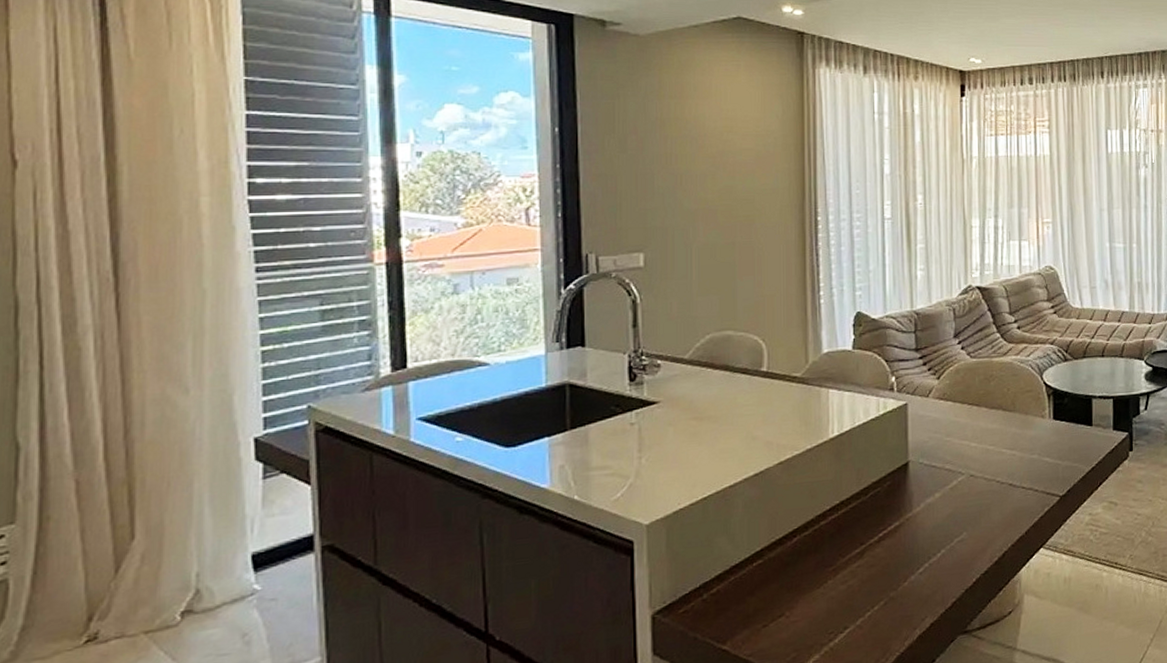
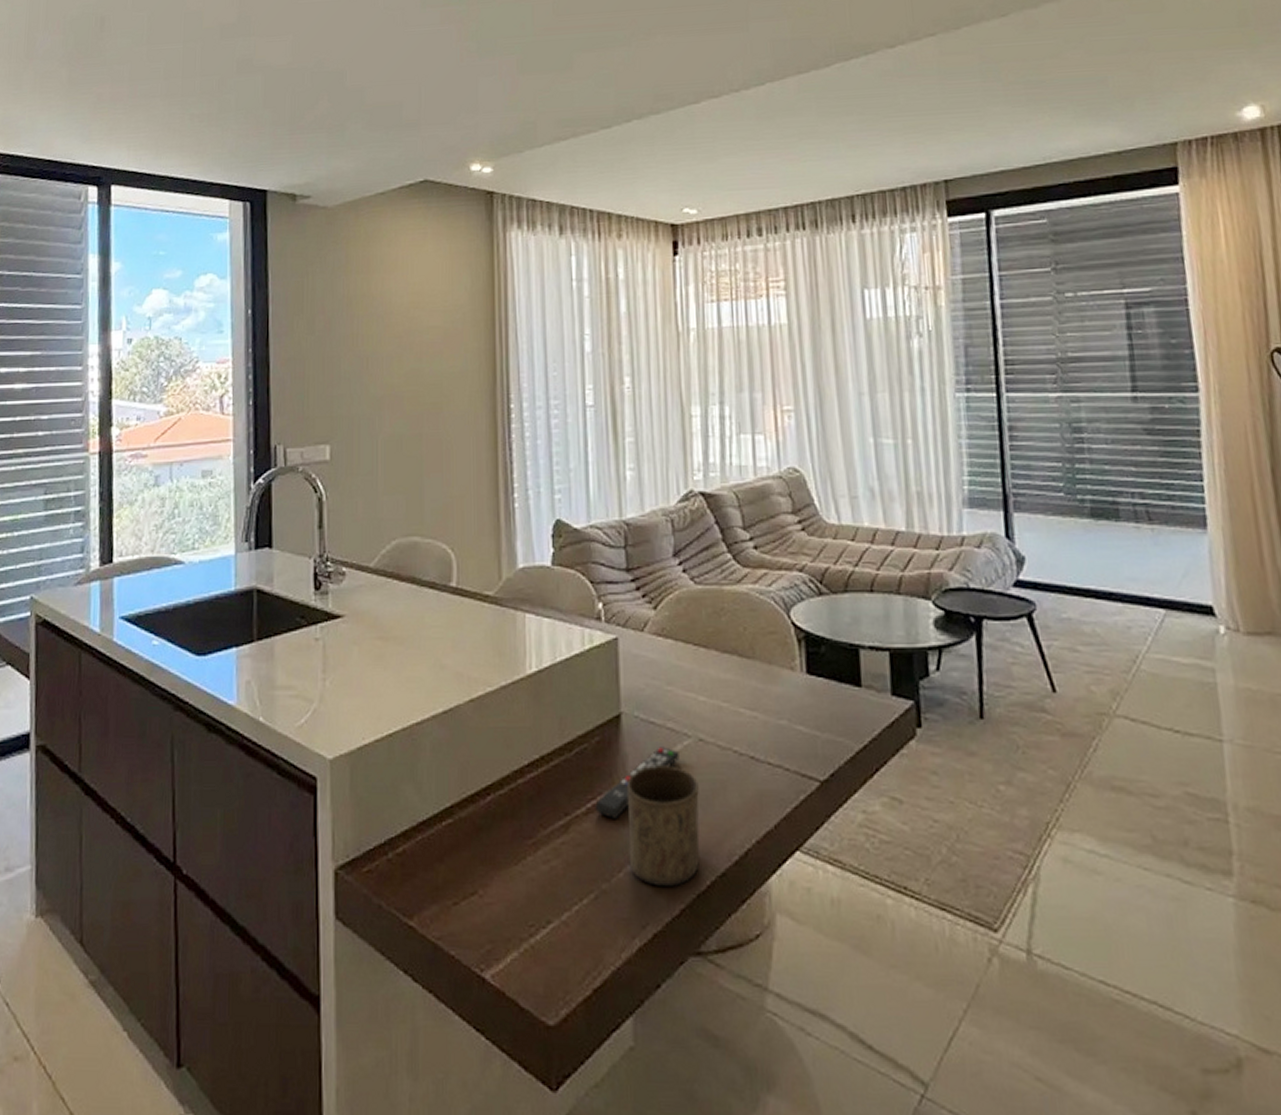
remote control: none [886,483,955,543] -> present [595,747,679,819]
cup: none [911,497,969,588] -> present [626,765,700,886]

